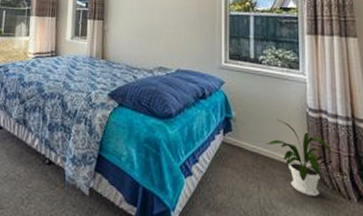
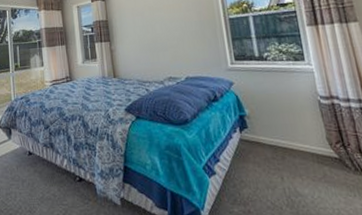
house plant: present [266,119,332,196] -> none [283,110,349,180]

